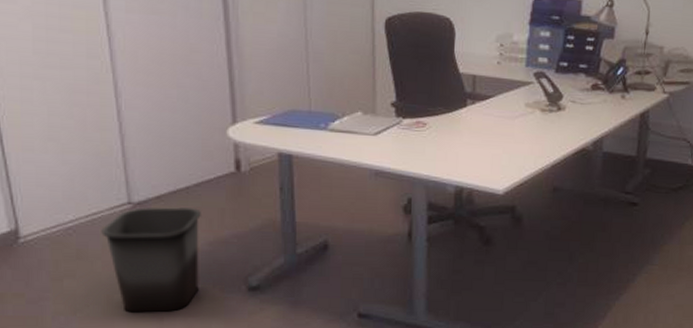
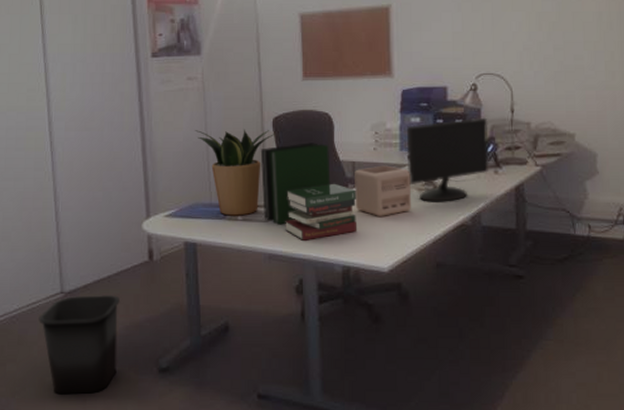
potted plant: none [291,25,388,127] -> present [194,129,275,216]
binder: none [369,50,448,140] -> present [260,142,331,225]
books: none [394,97,475,158] -> present [285,183,358,240]
desk organizer: none [473,81,535,136] -> present [355,165,411,216]
computer monitor: none [532,37,621,126] -> present [406,117,488,202]

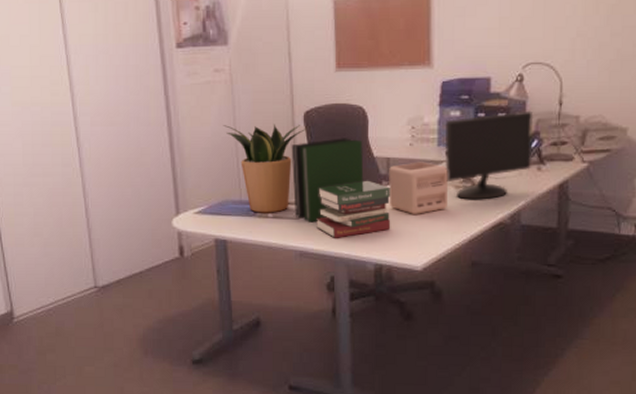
waste bin: present [38,295,120,395] -> none [74,290,152,383]

